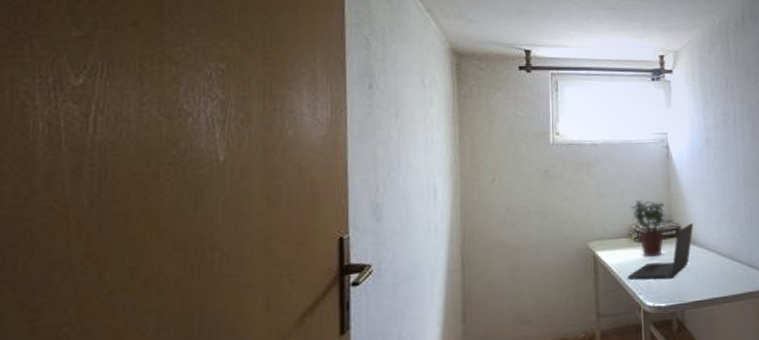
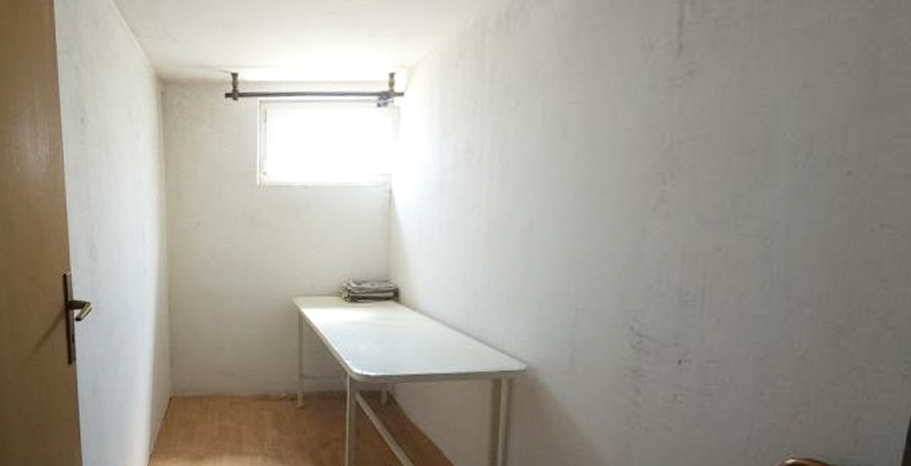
laptop: present [628,223,694,280] -> none [335,285,416,347]
potted plant: present [631,199,667,257] -> none [342,253,383,321]

